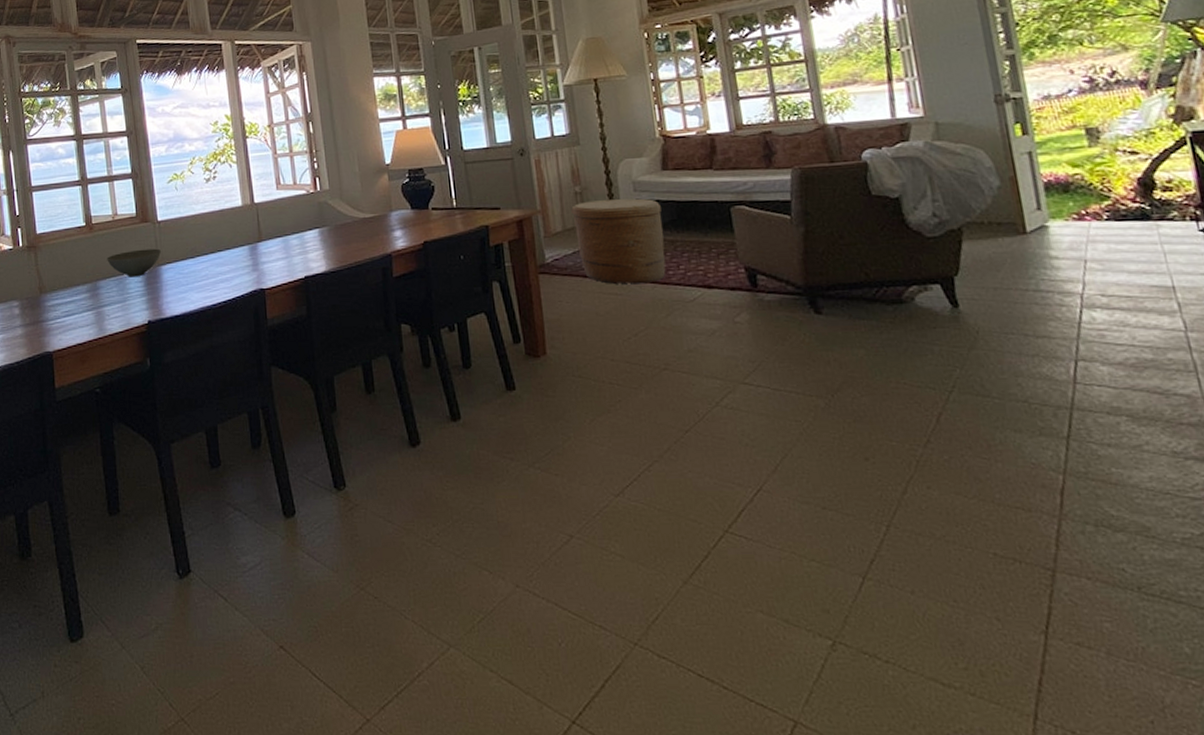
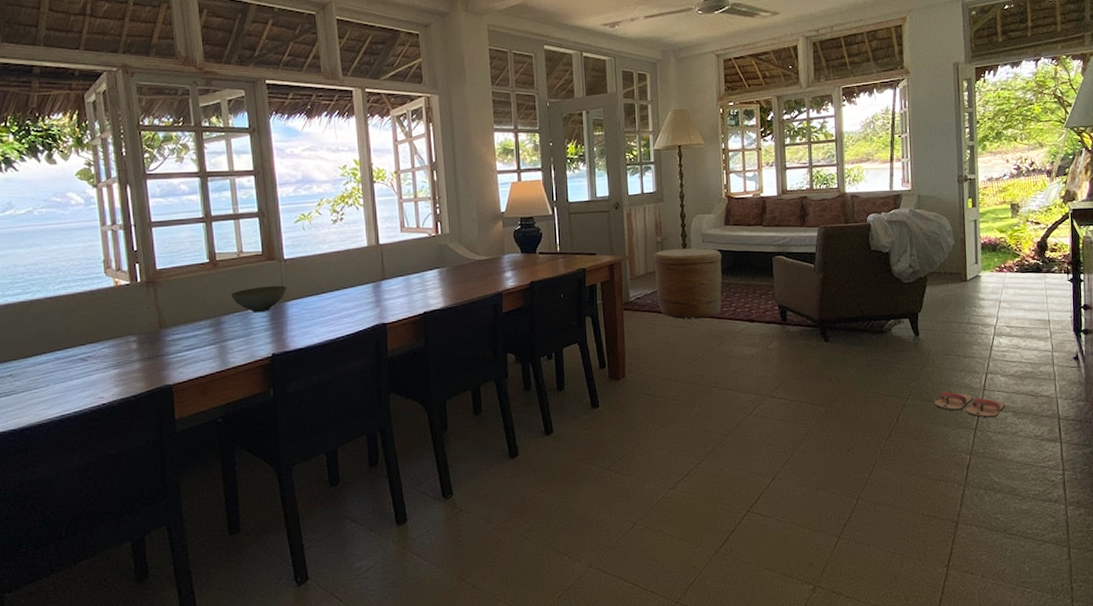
flip-flop: none [994,382,1114,423] -> present [934,390,1005,418]

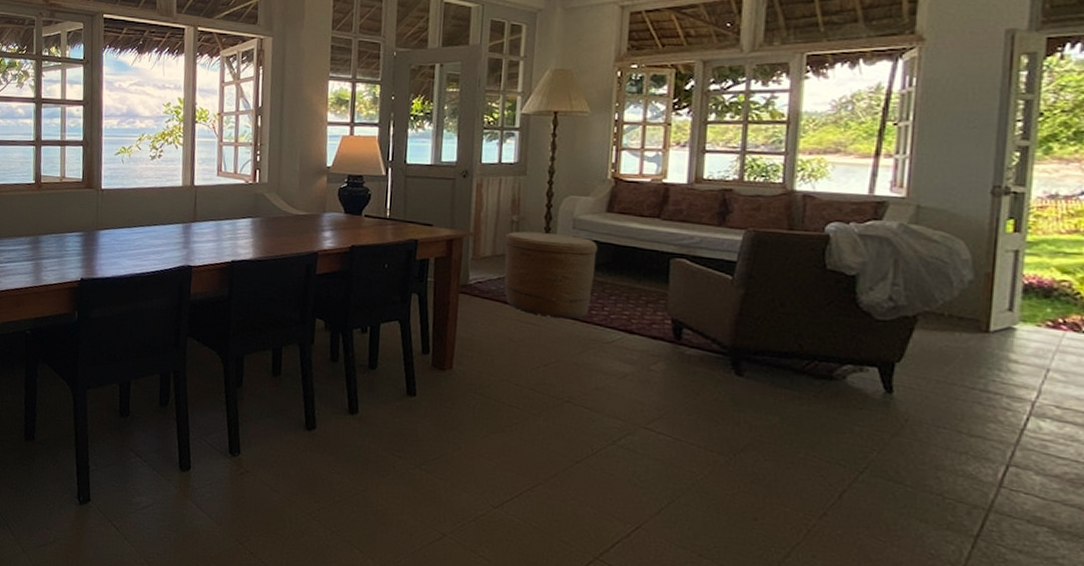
bowl: present [231,285,286,313] -> none [50,212,101,237]
flip-flop: present [934,390,1005,418] -> none [906,474,1036,529]

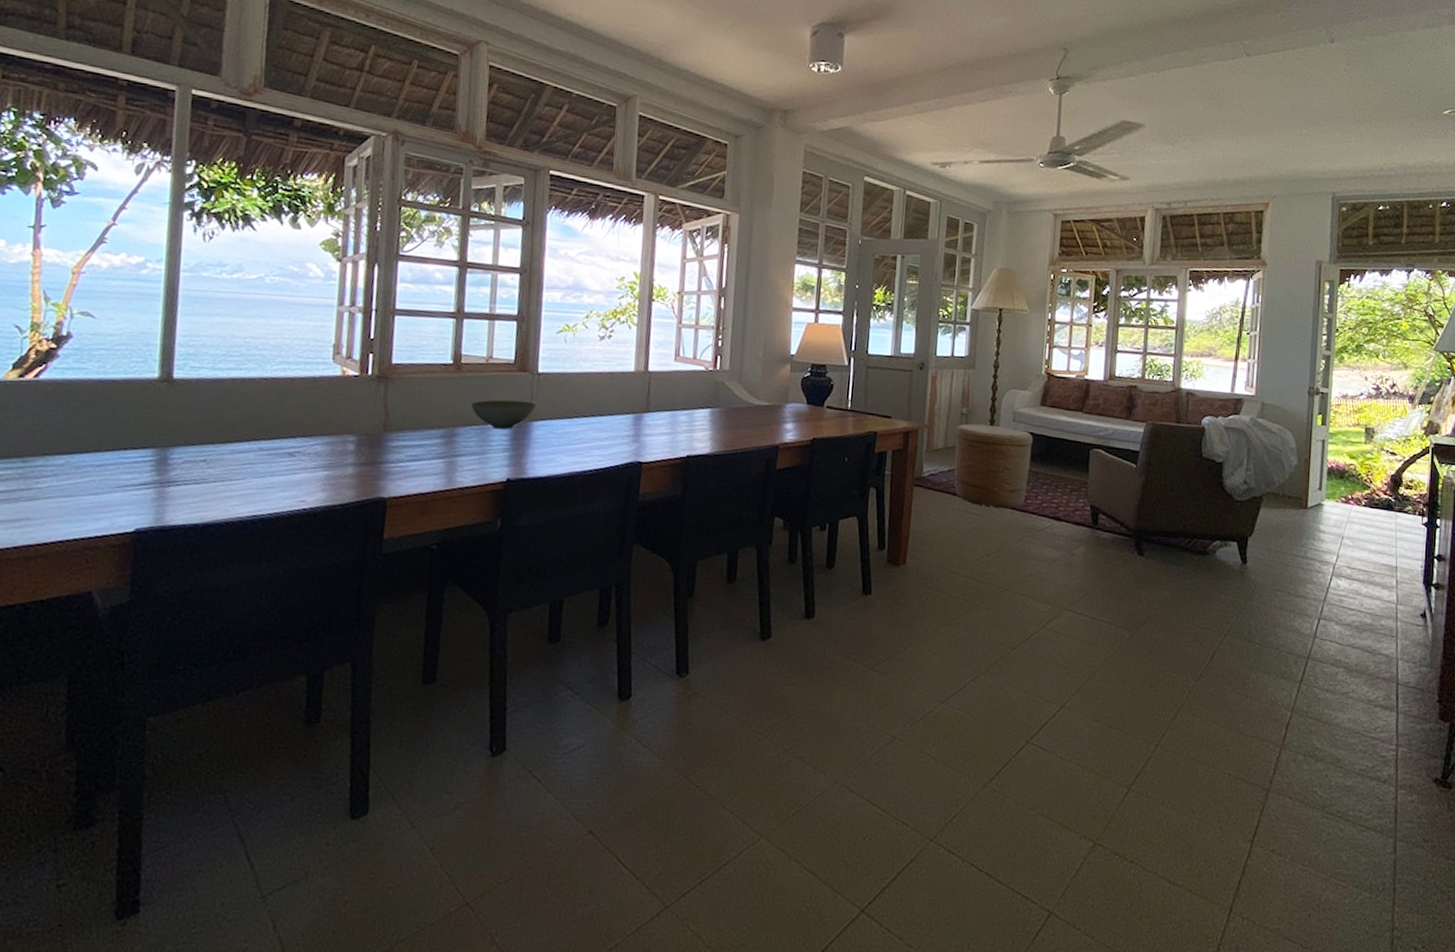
bowl: none [50,212,101,237] -> present [471,399,535,430]

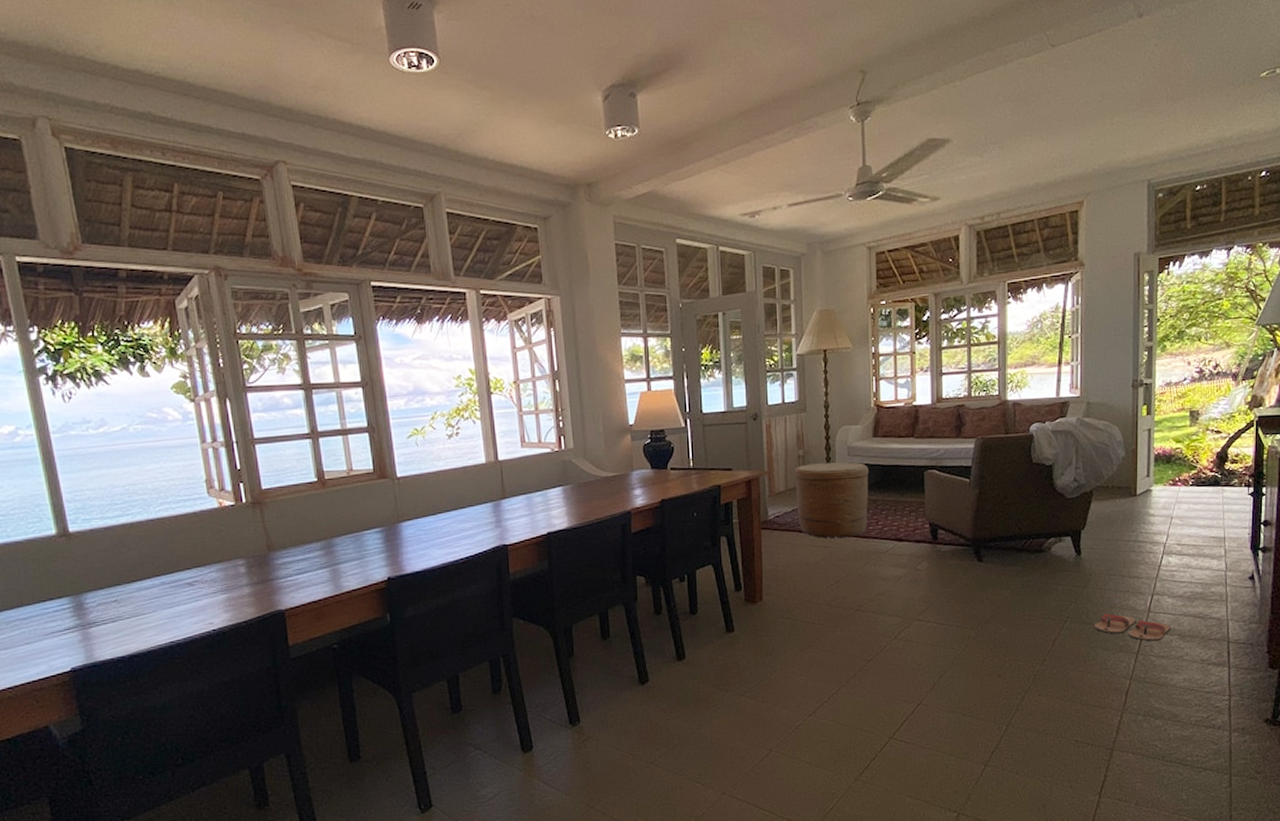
bowl: present [471,399,535,430] -> none [342,505,401,535]
flip-flop: none [1255,631,1337,672] -> present [1094,613,1170,642]

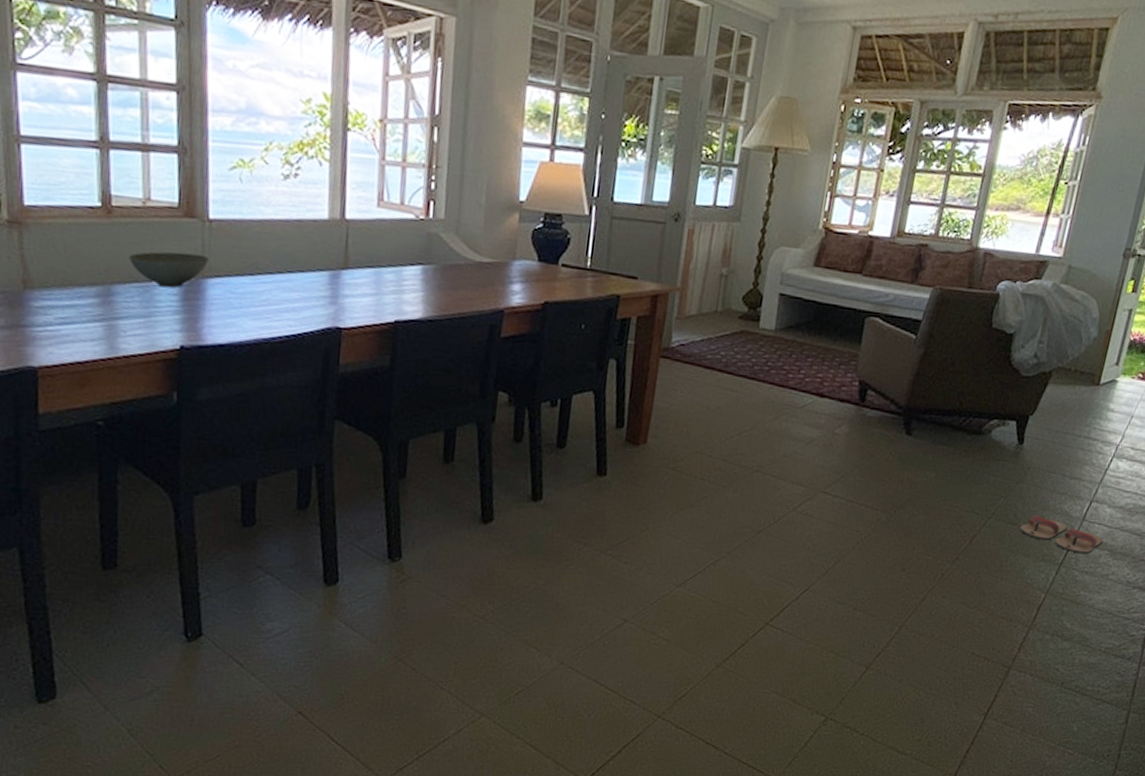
bowl: none [342,505,401,535] -> present [129,251,208,288]
basket: present [794,462,869,538] -> none [706,286,802,383]

